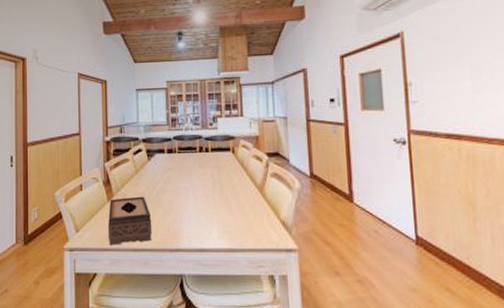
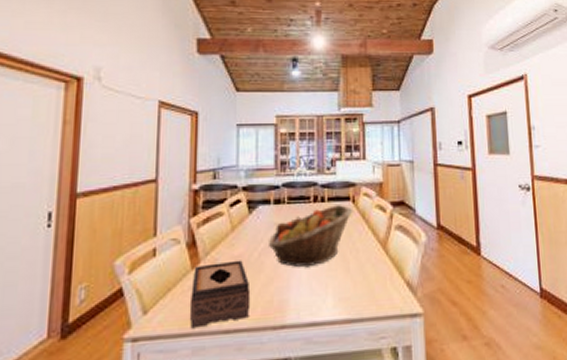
fruit basket: none [163,155,233,205] -> present [267,205,353,268]

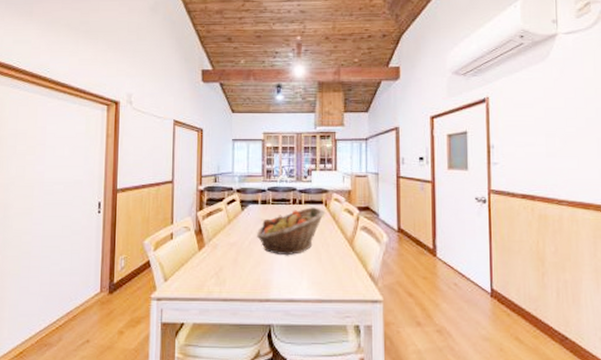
tissue box: present [190,260,251,329] -> none [198,246,243,295]

